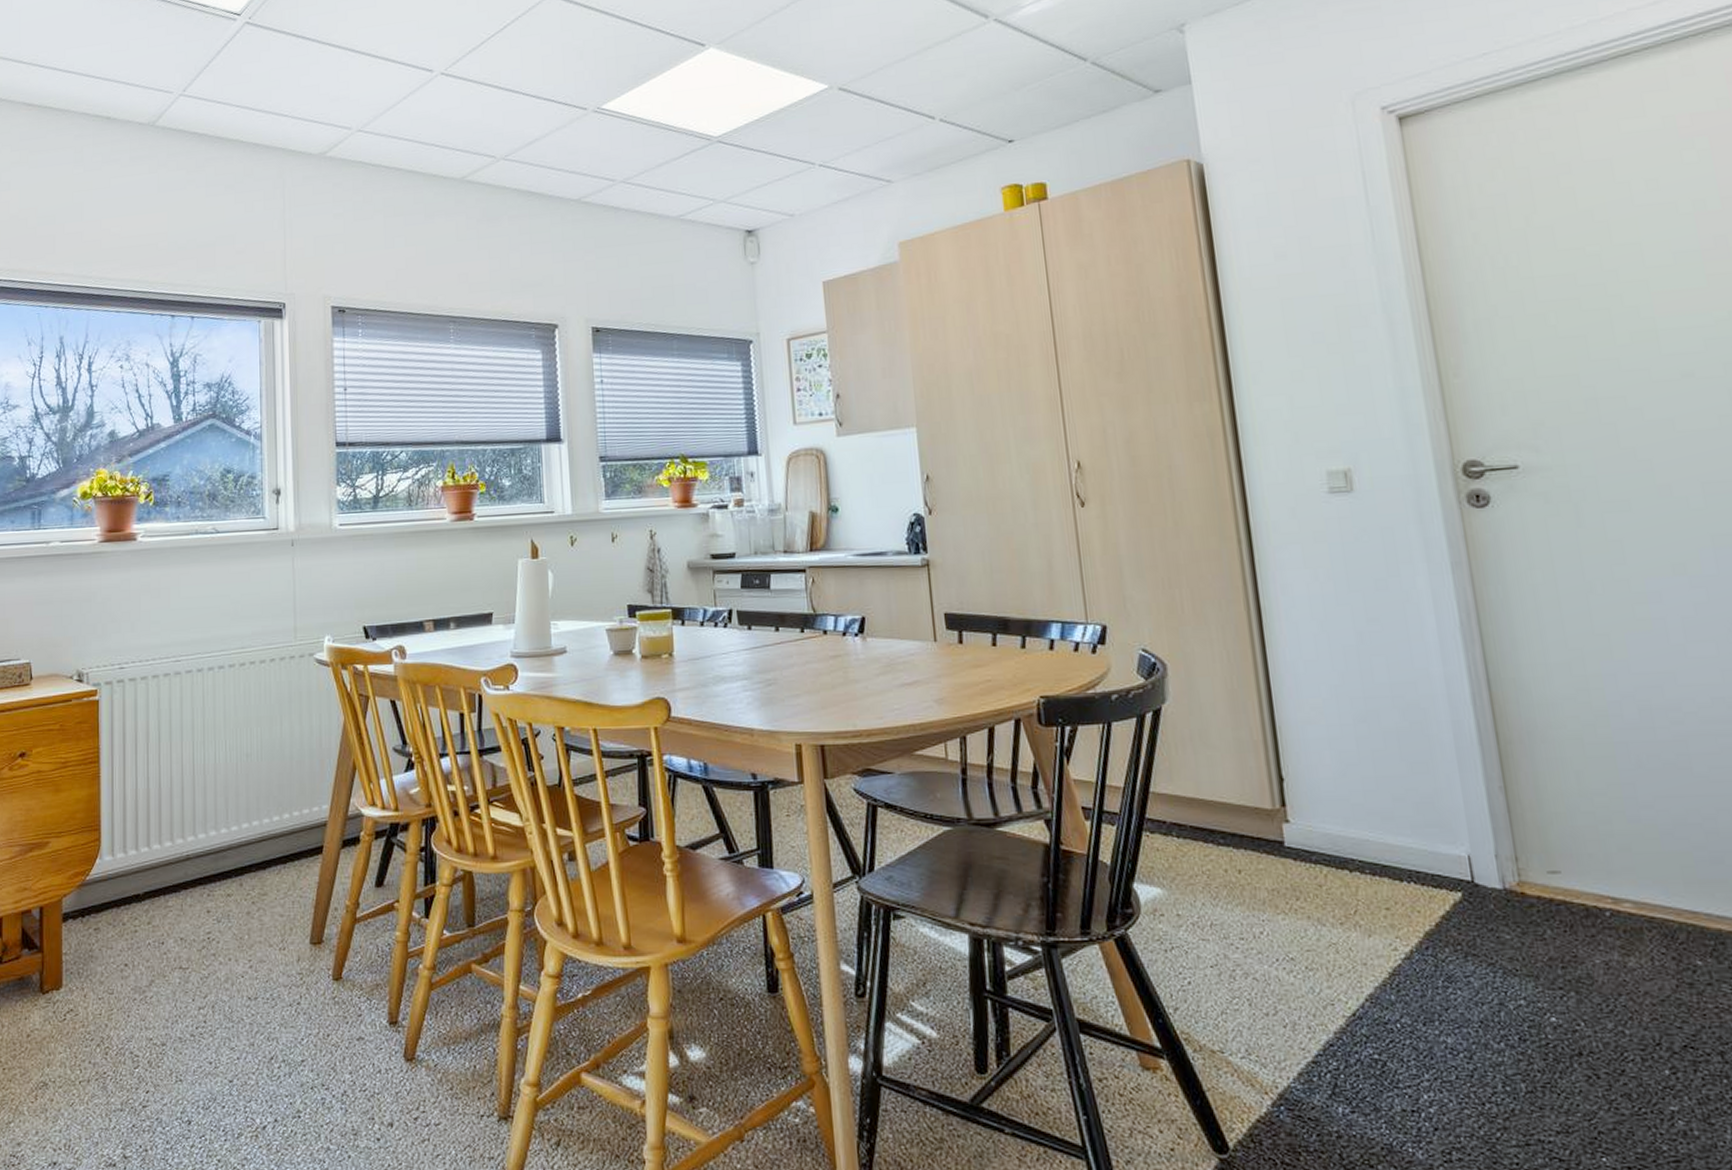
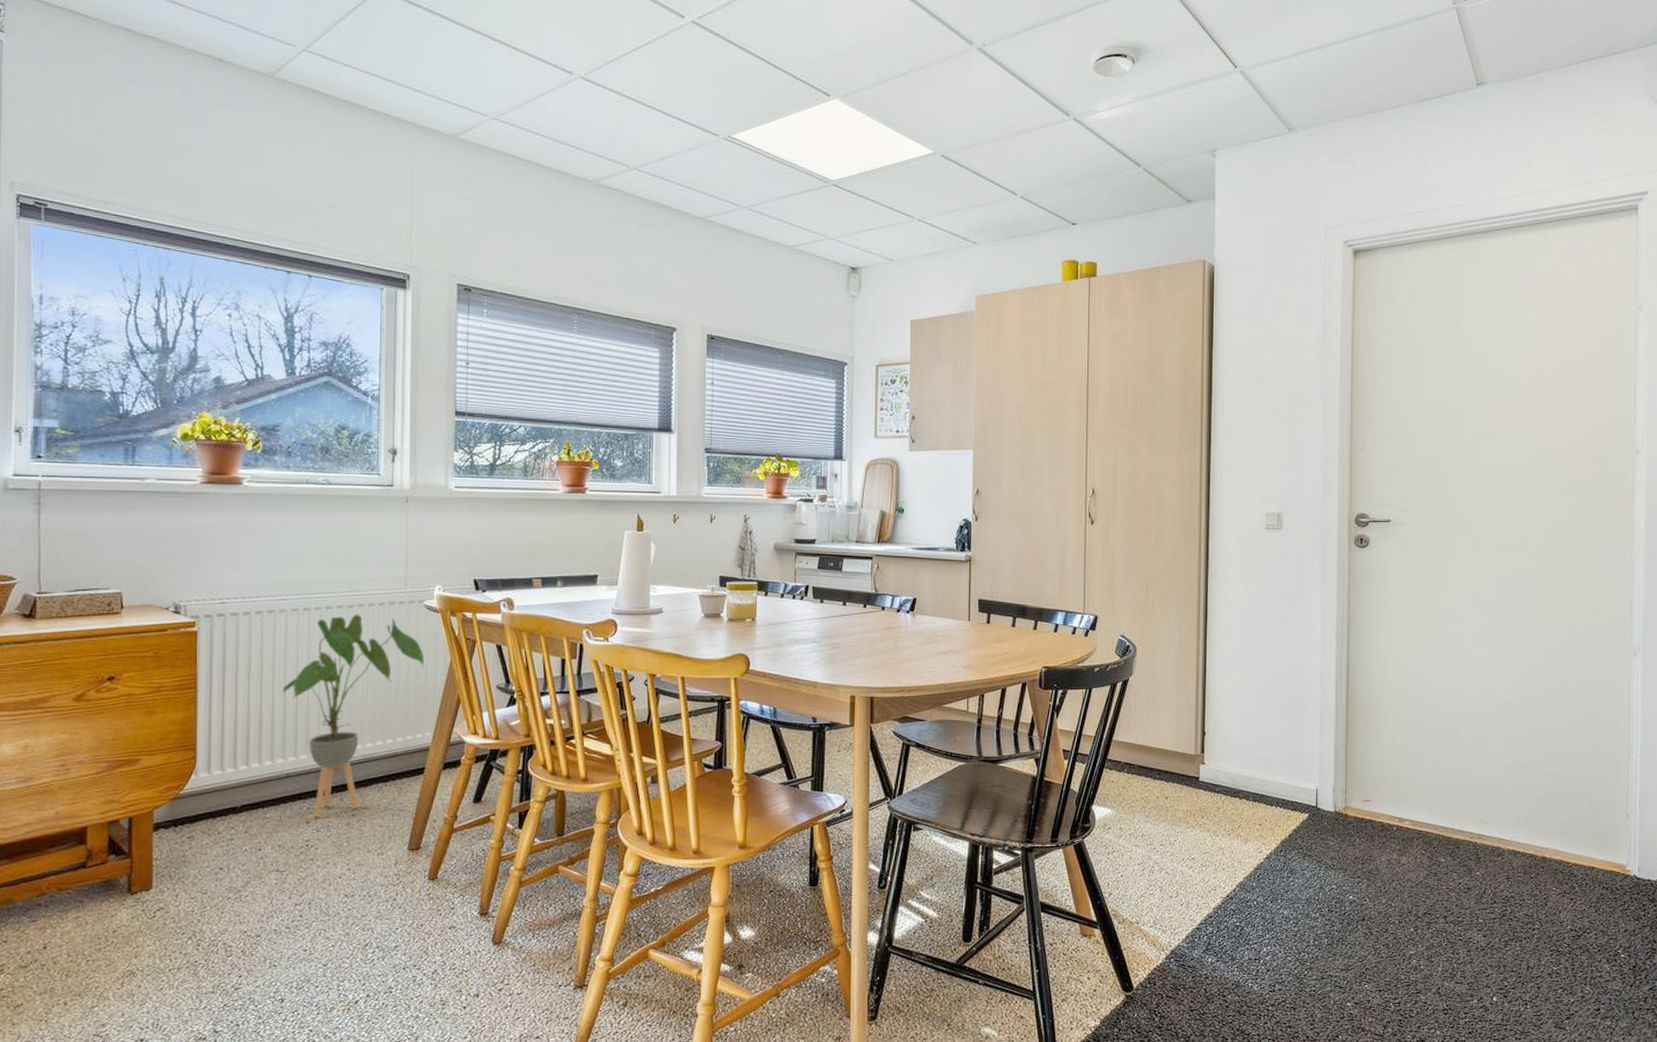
house plant: none [180,672,318,907] -> present [283,614,425,818]

